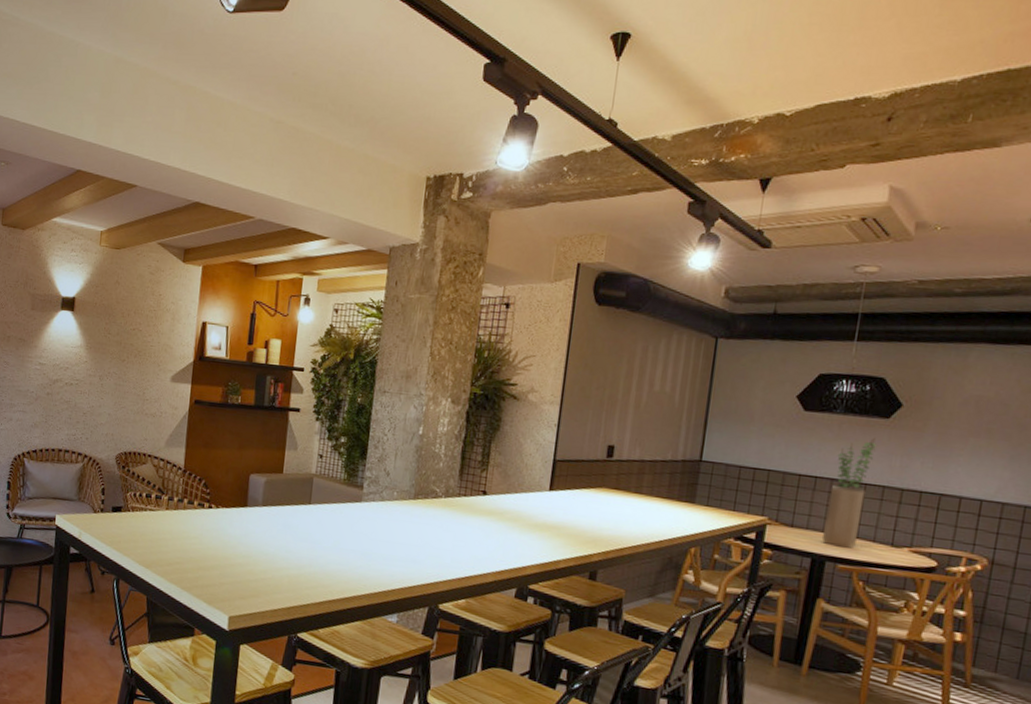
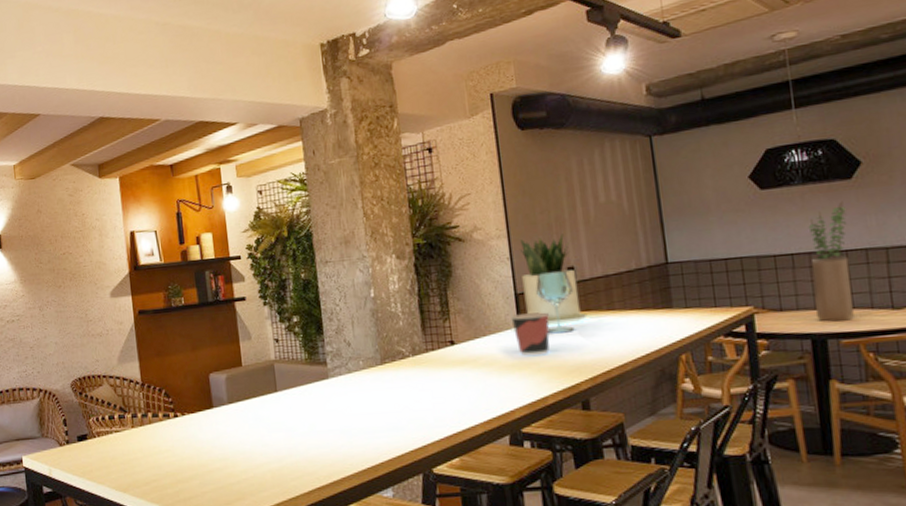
cup: none [544,479,582,523] -> present [511,312,550,357]
planter: none [560,409,616,499] -> present [519,233,588,325]
wine glass: none [573,445,609,505] -> present [536,271,575,333]

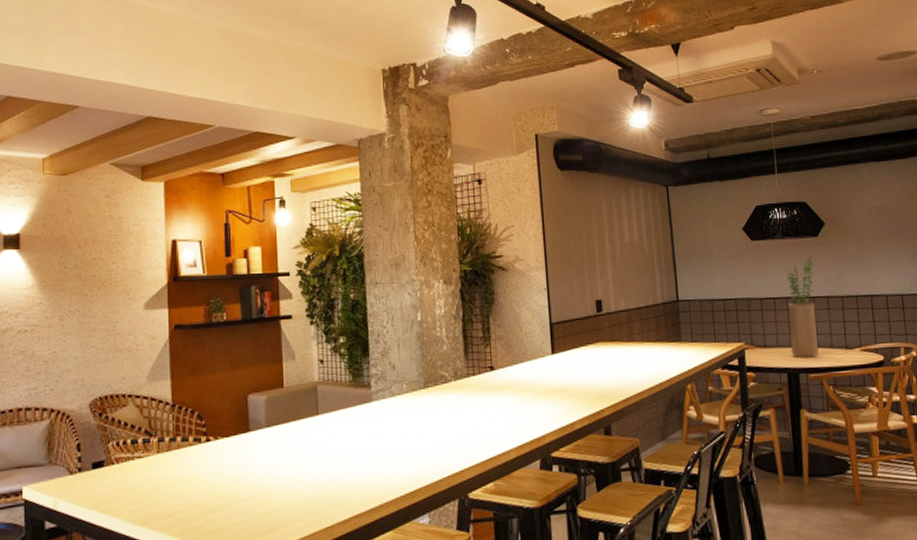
cup: present [511,312,550,357] -> none [545,341,580,384]
planter: present [519,233,588,325] -> none [555,269,612,354]
wine glass: present [536,271,575,333] -> none [568,303,600,362]

